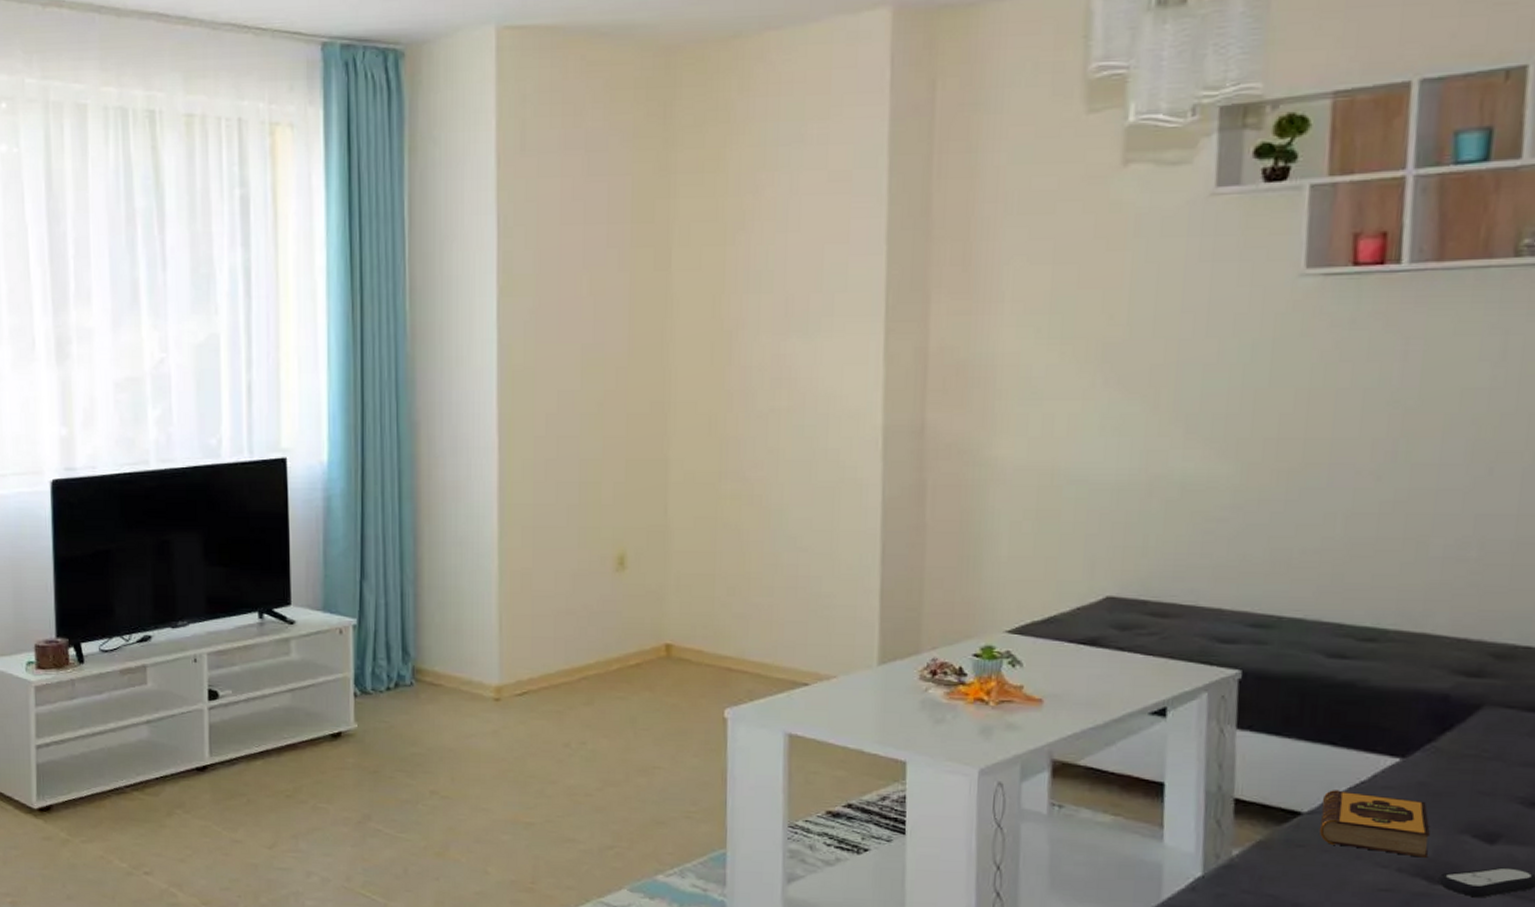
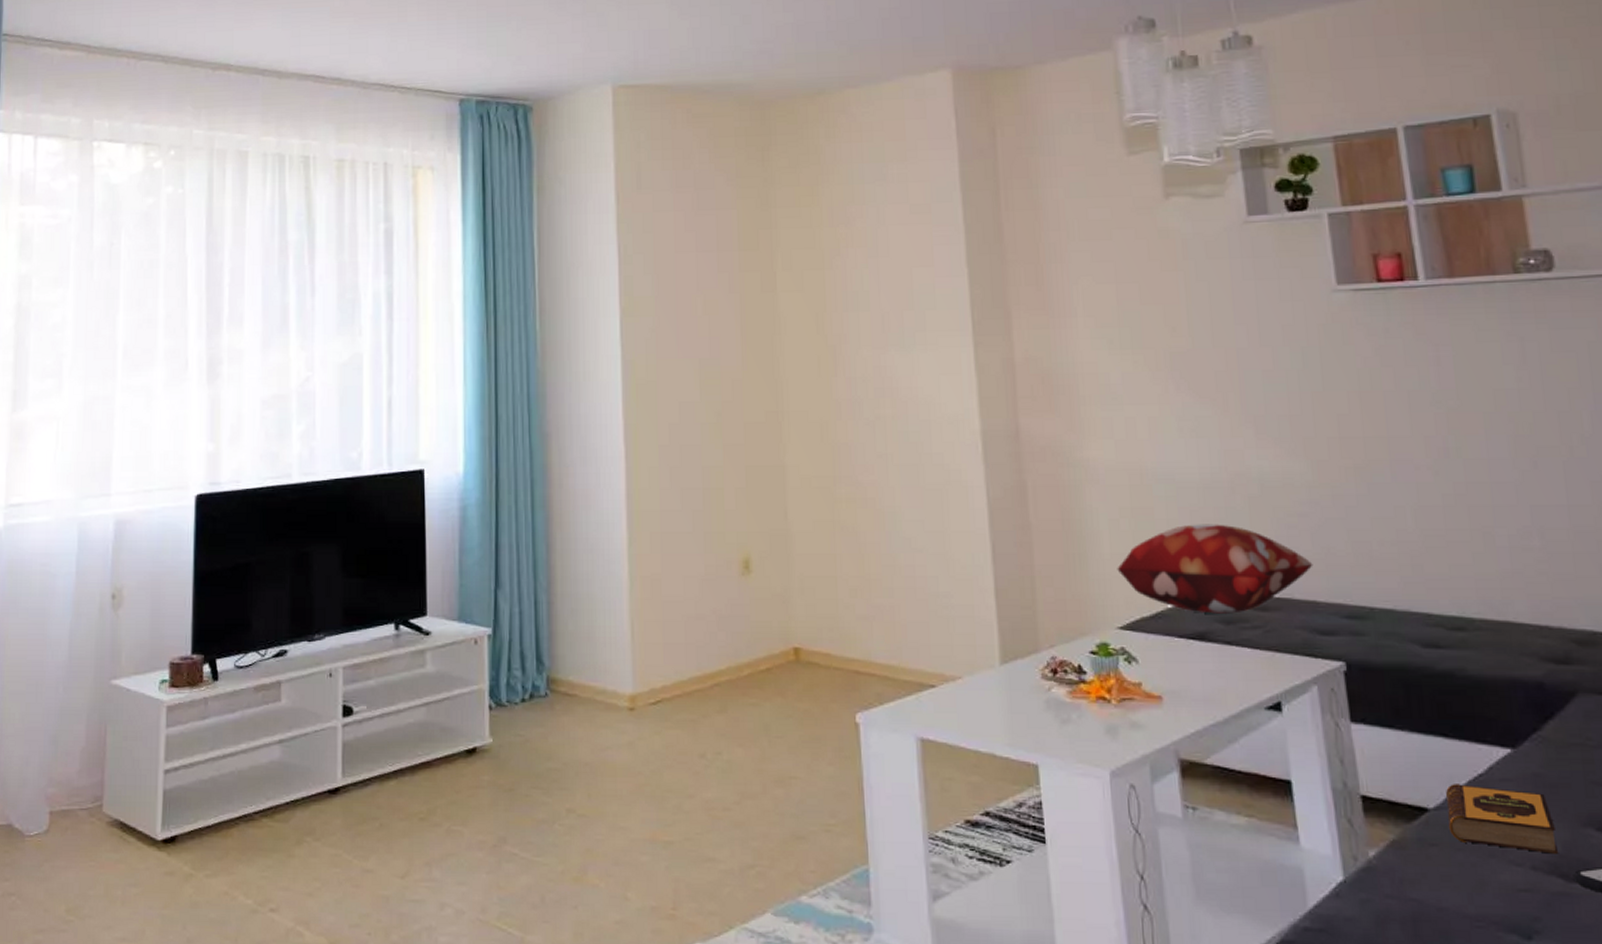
decorative pillow: none [1013,527,1225,620] -> present [1117,524,1313,614]

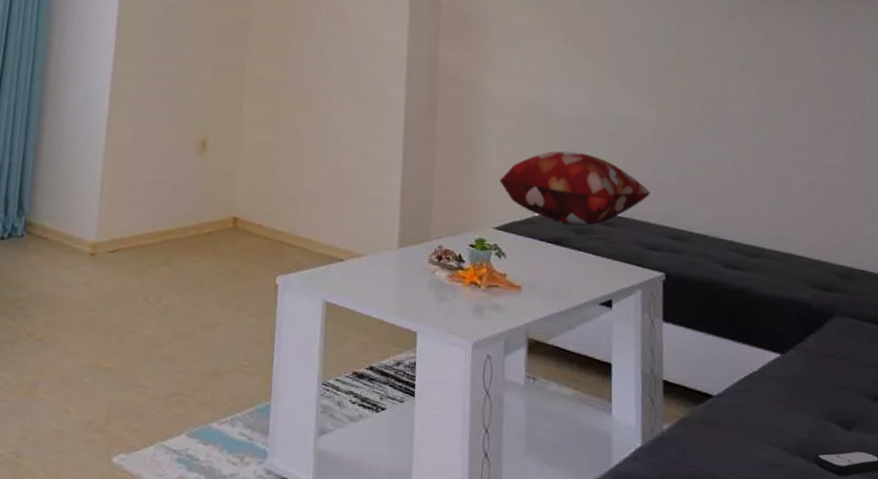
hardback book: present [1445,784,1559,854] -> none [725,377,805,440]

